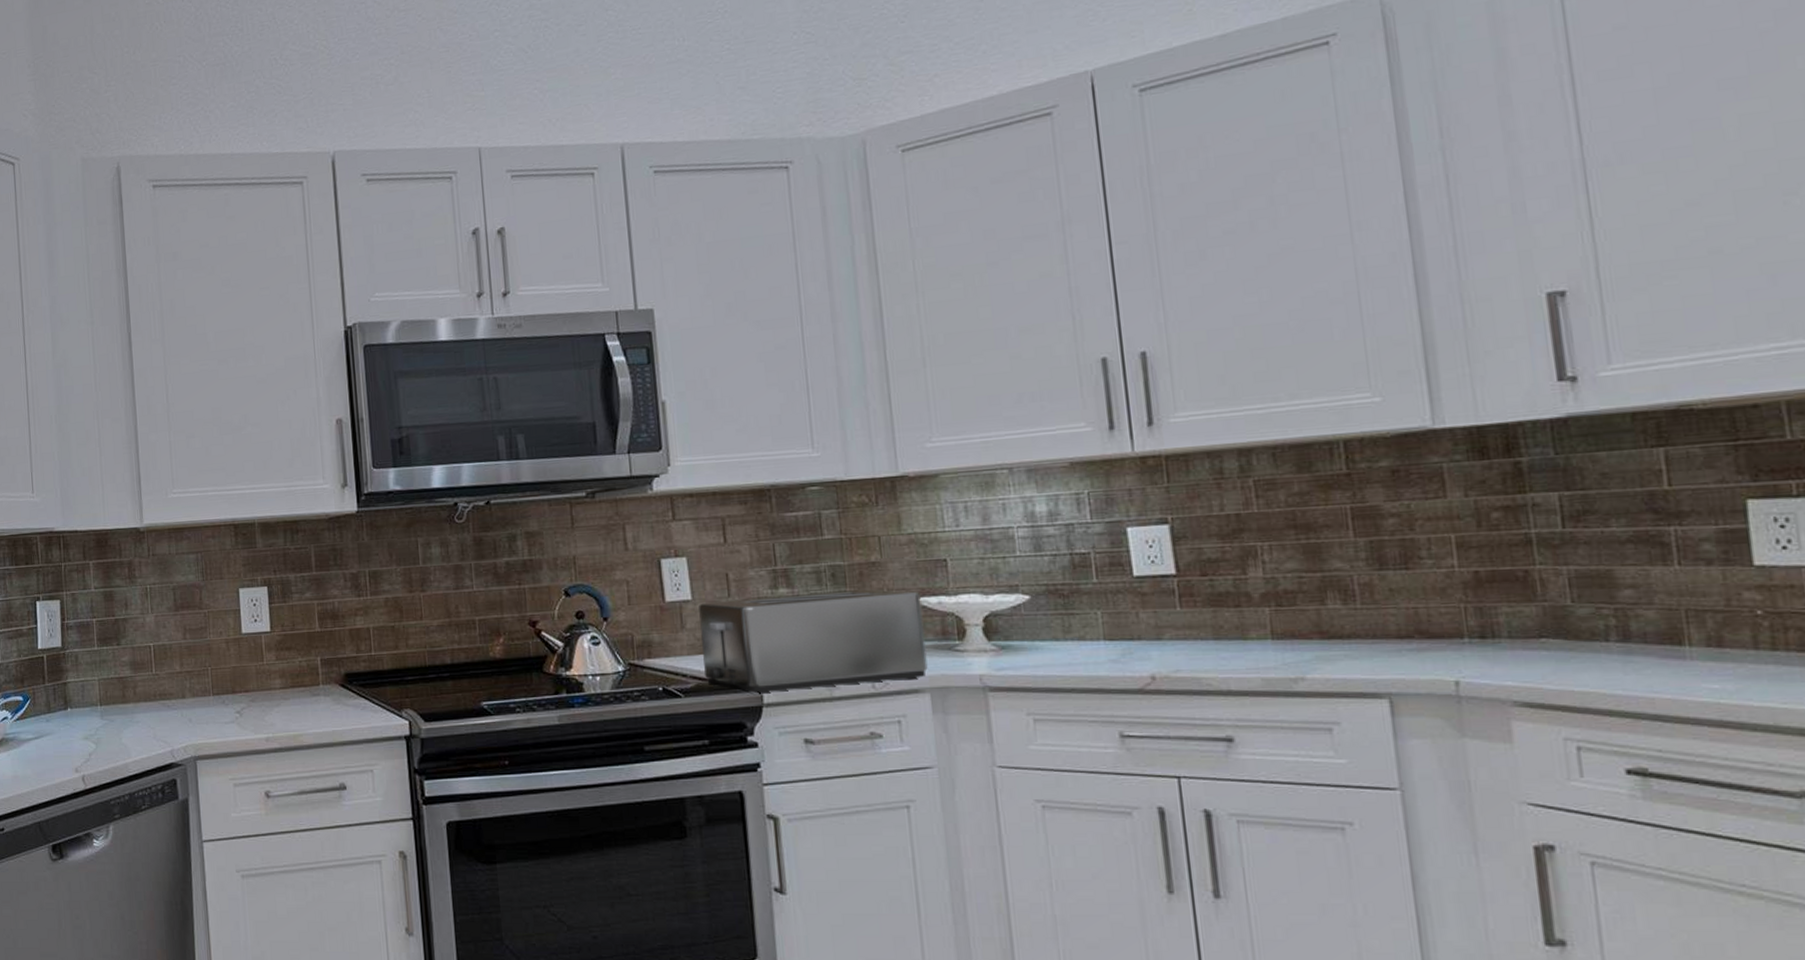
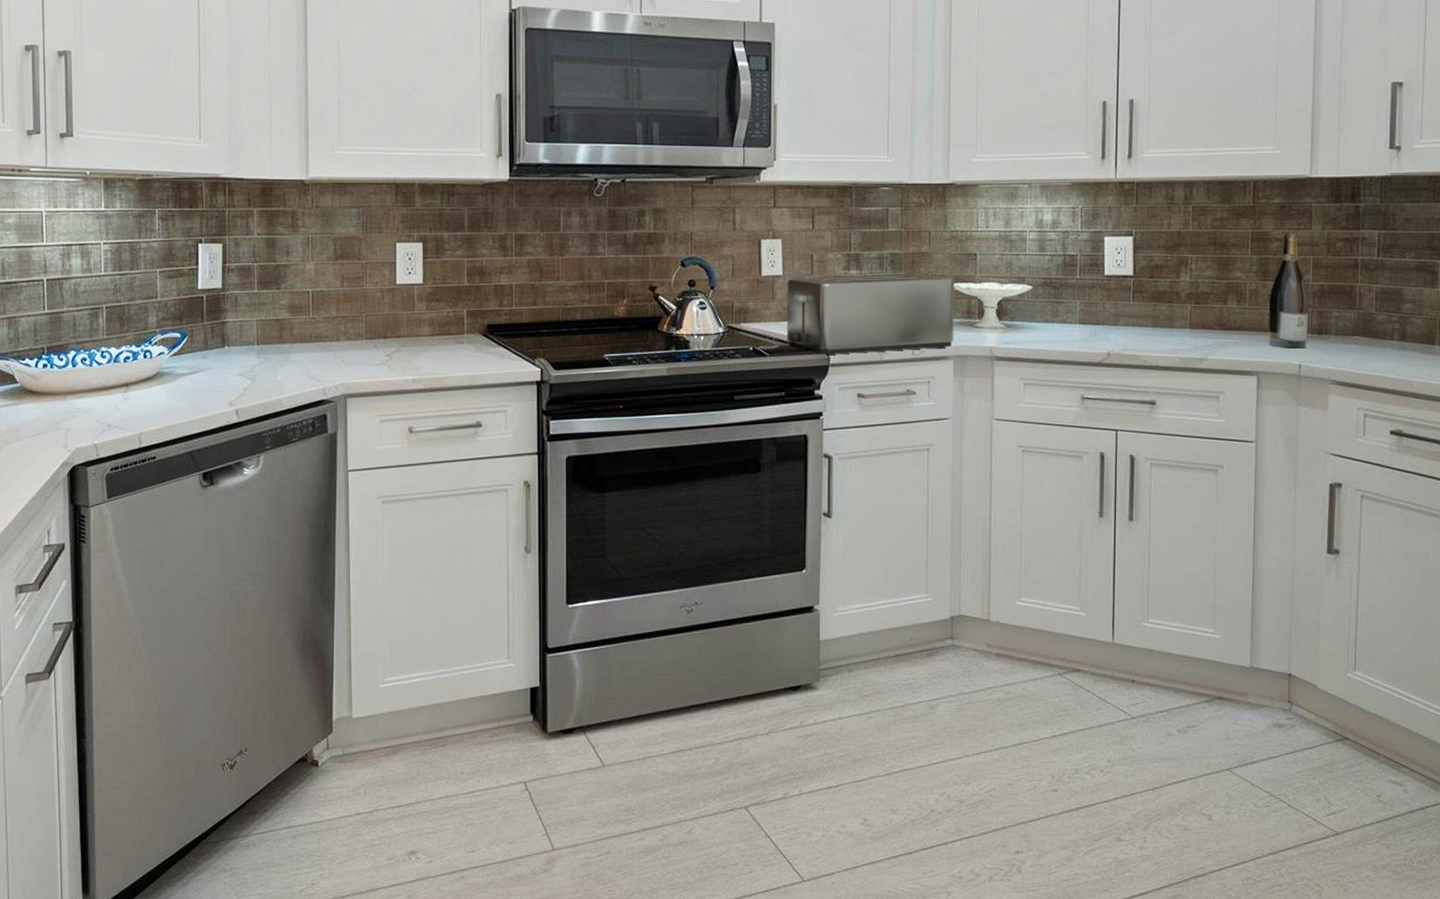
wine bottle: none [1391,504,1464,660] -> present [1268,233,1309,348]

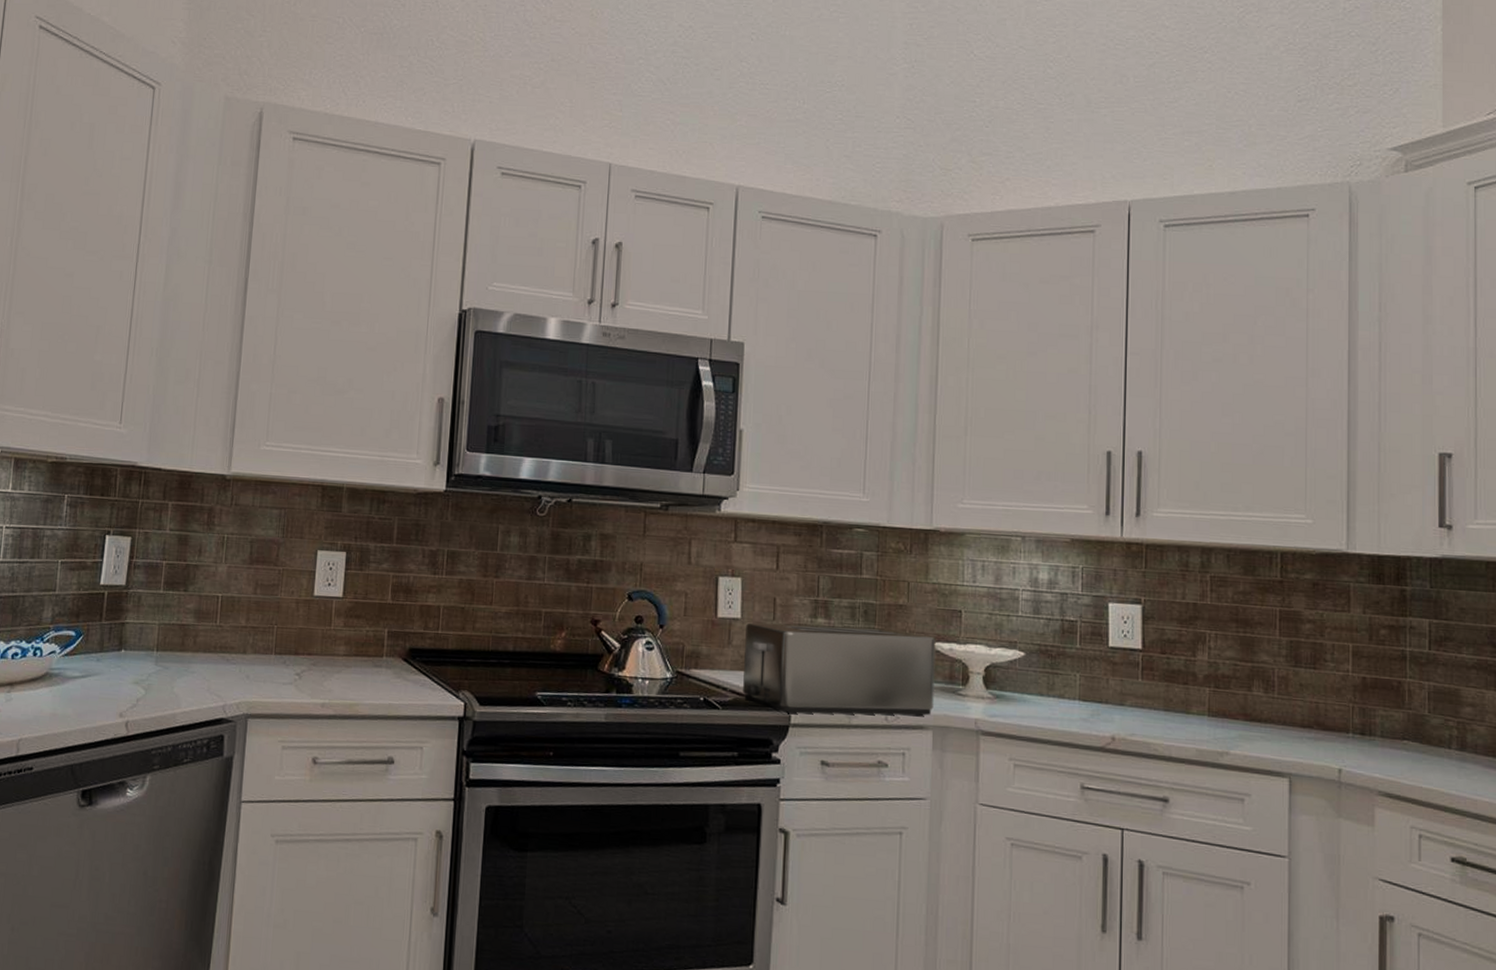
wine bottle: present [1268,233,1309,348] -> none [1301,614,1349,750]

